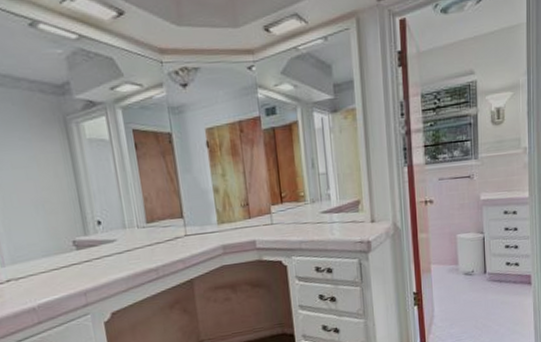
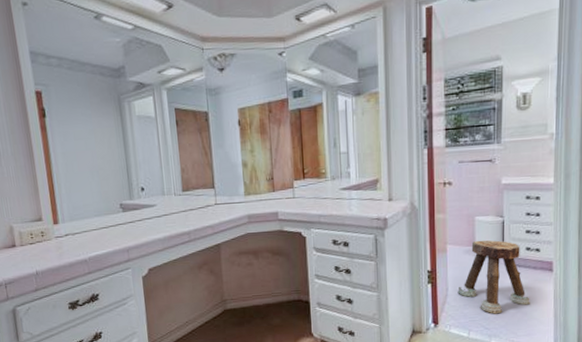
stool: none [443,257,512,332] -> present [458,240,530,314]

